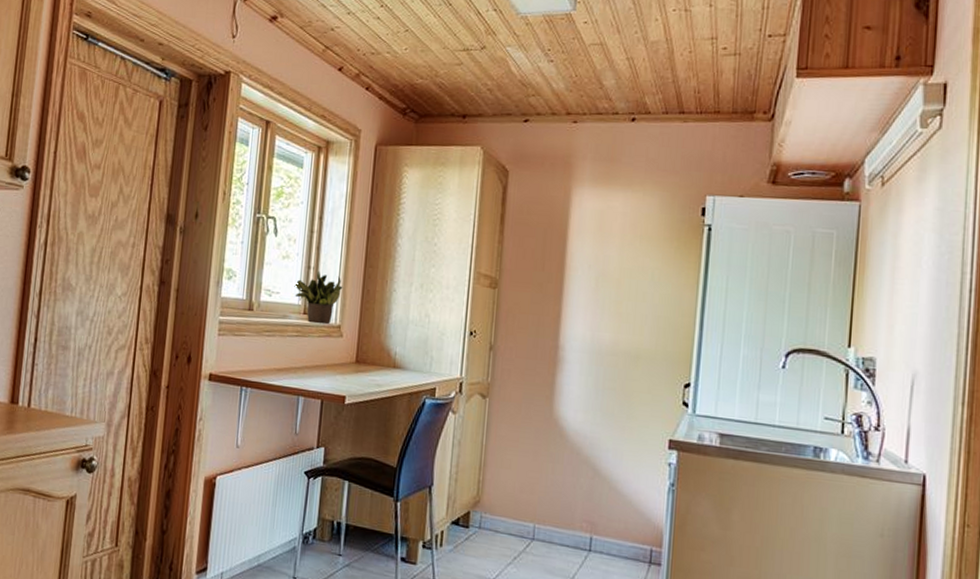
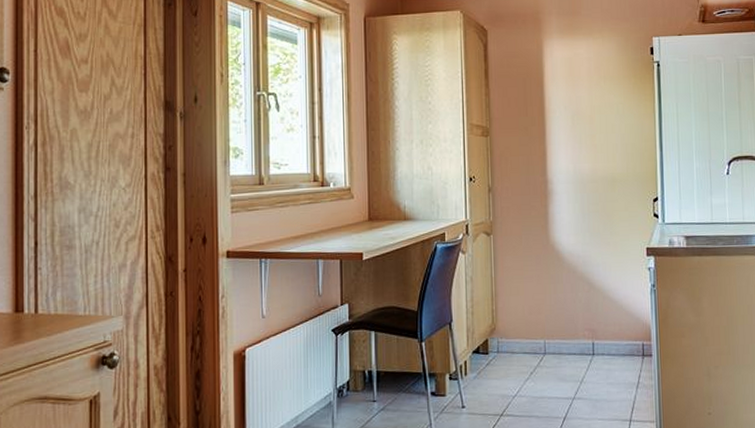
potted plant: present [294,270,343,325] -> none [302,139,349,189]

